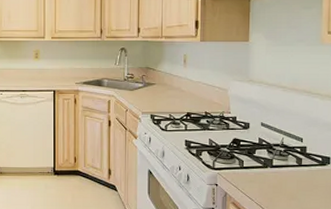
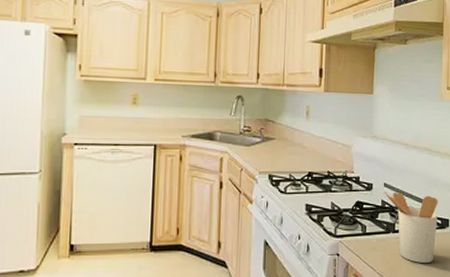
utensil holder: none [261,130,318,197] -> present [384,191,438,264]

